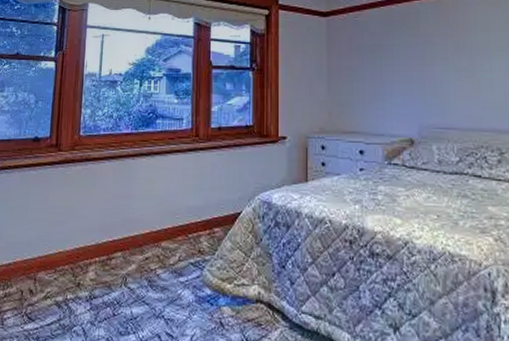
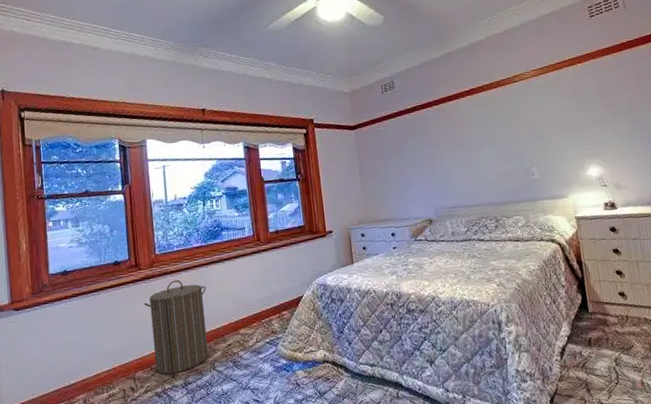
laundry hamper: none [58,169,130,282] -> present [144,279,209,374]

